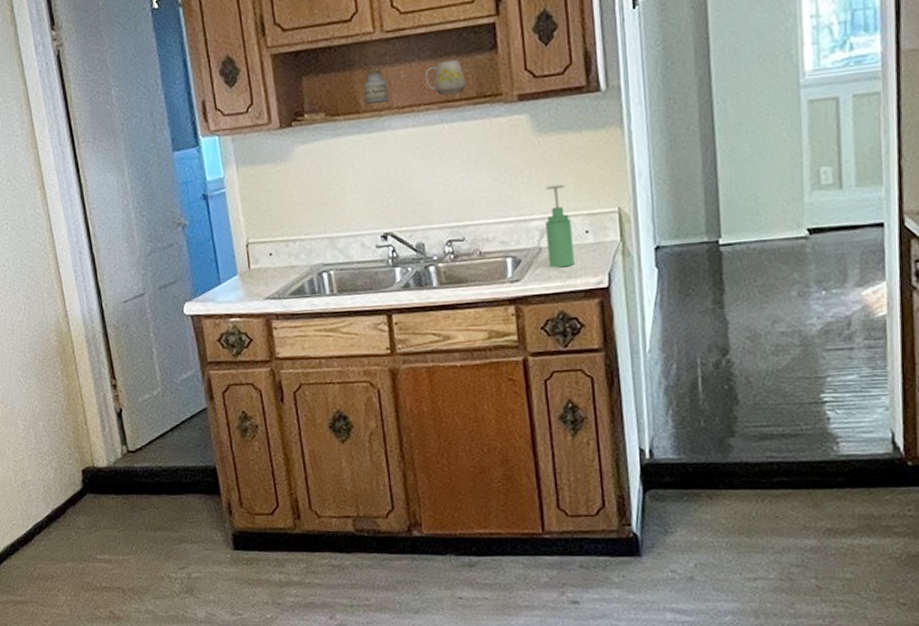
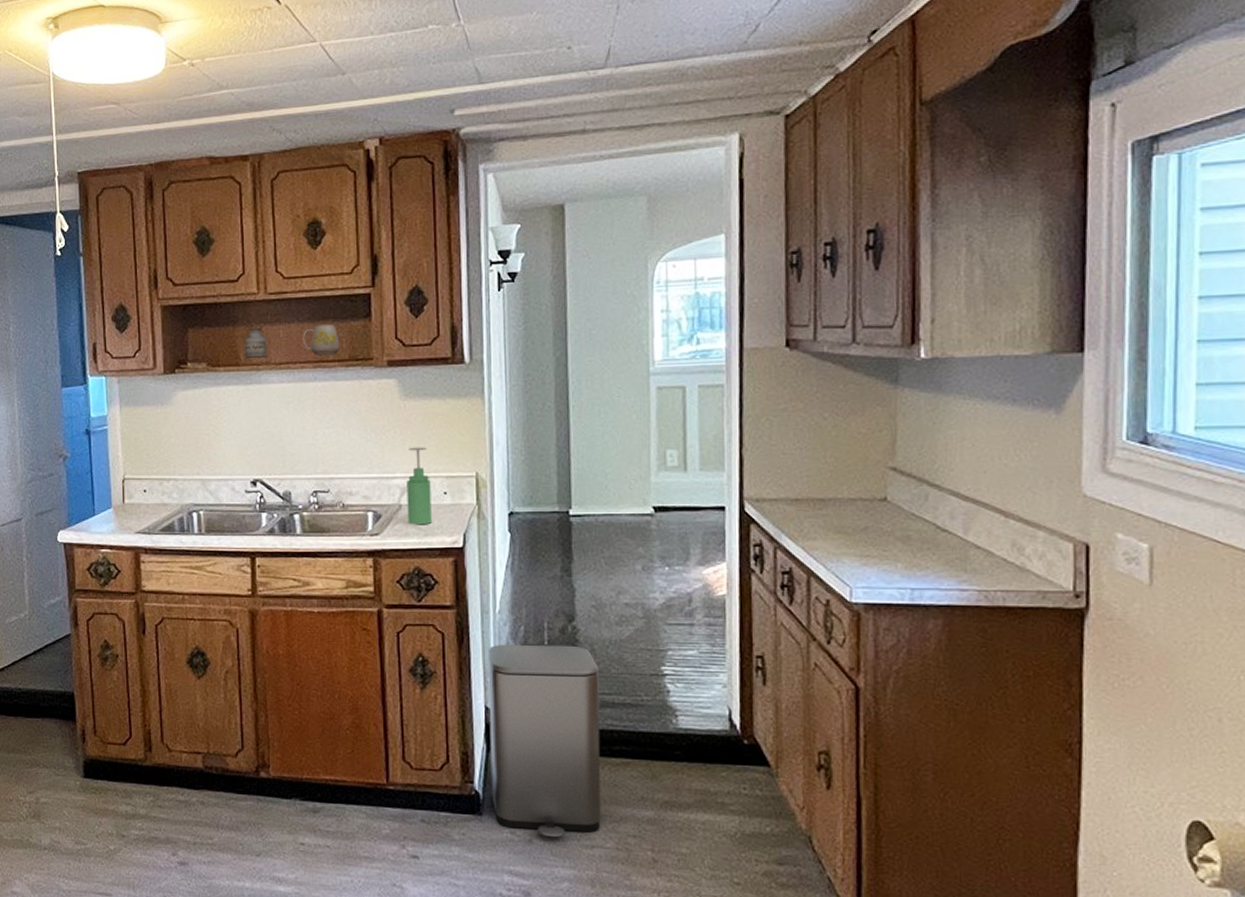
pedal bin: none [639,379,763,573] -> present [487,643,601,838]

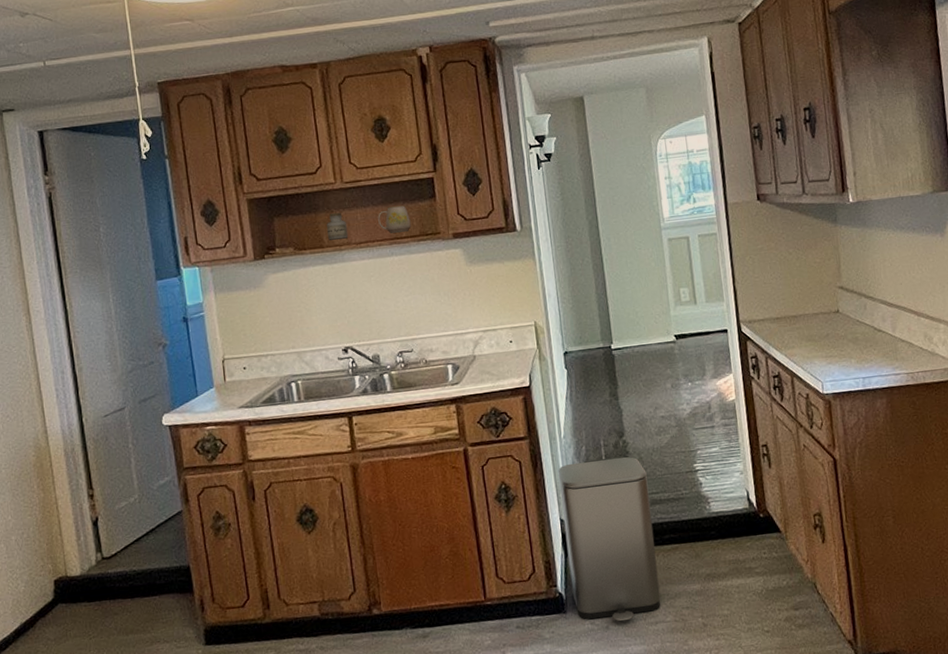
soap dispenser: present [406,447,432,525] -> none [477,304,502,372]

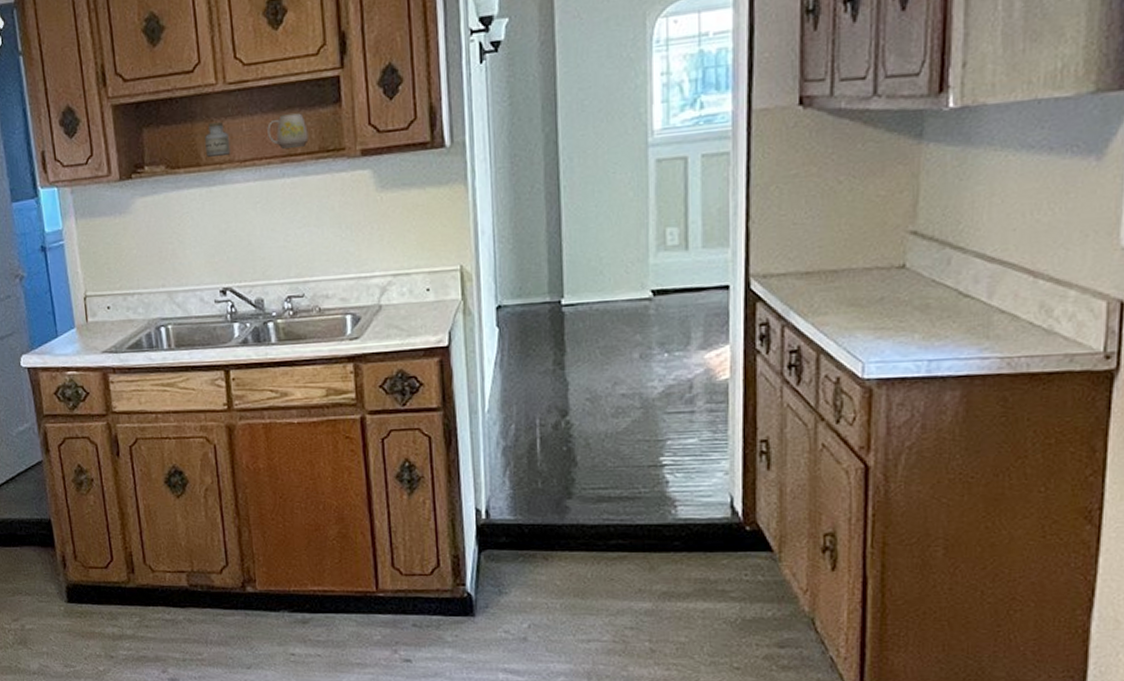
pedal bin: present [558,456,661,622] -> none [477,440,597,634]

